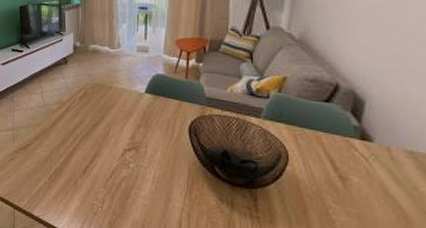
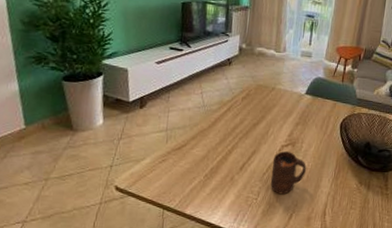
cup: none [115,156,153,205] -> present [270,151,306,195]

